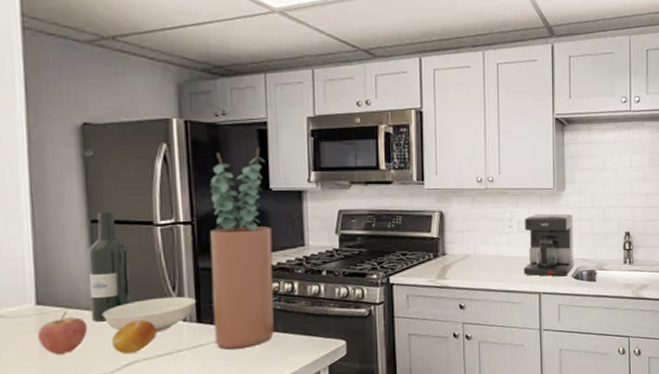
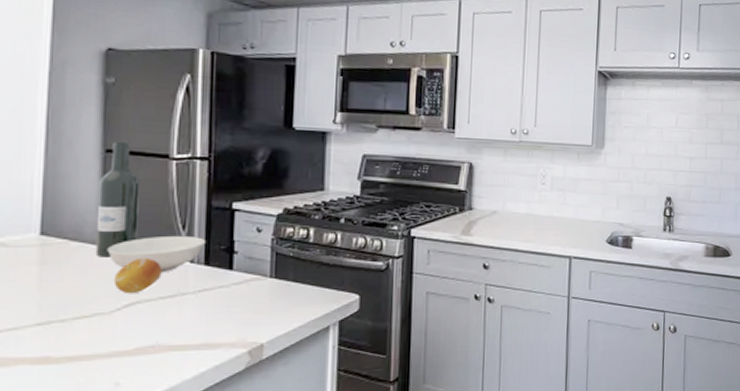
fruit: present [37,312,88,354] -> none [37,244,91,289]
vase: present [210,147,275,350] -> none [221,83,291,296]
coffee maker: present [523,213,574,277] -> none [554,172,611,241]

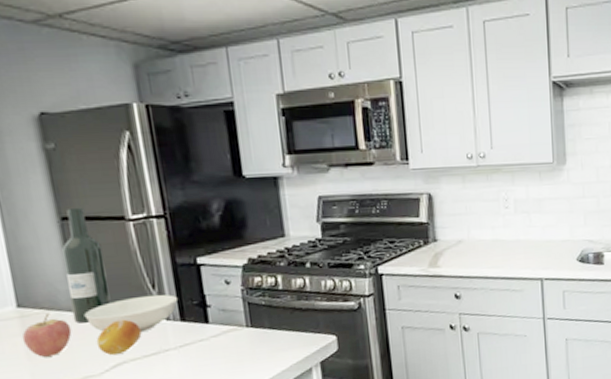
fruit: none [37,244,91,289] -> present [22,313,72,357]

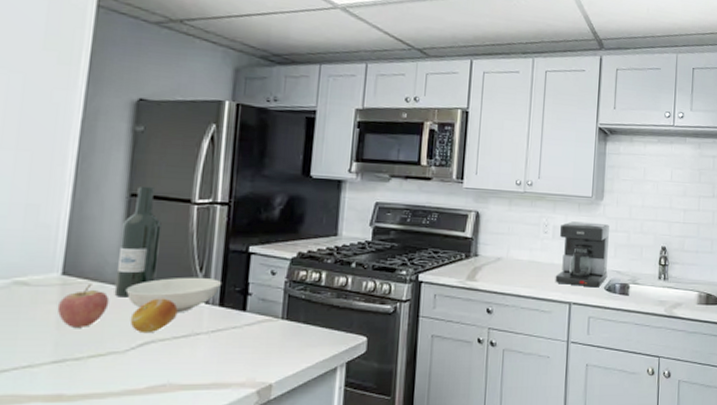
coffee maker: none [521,190,579,261] -> present [555,221,609,288]

